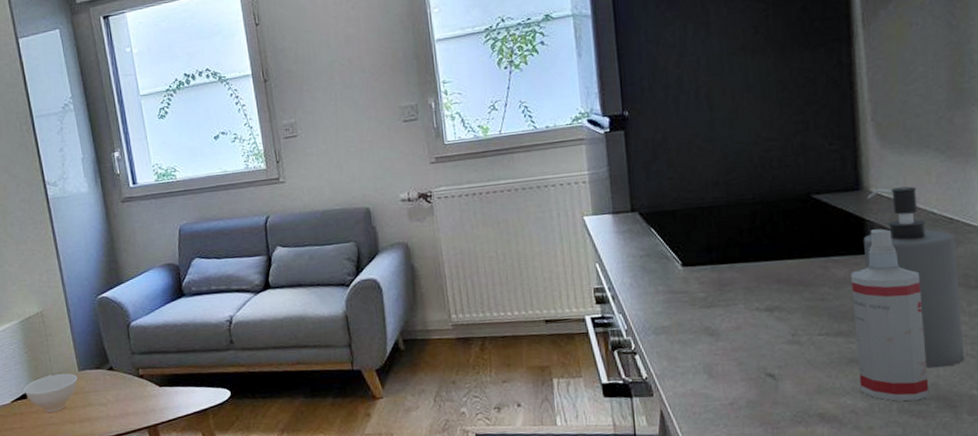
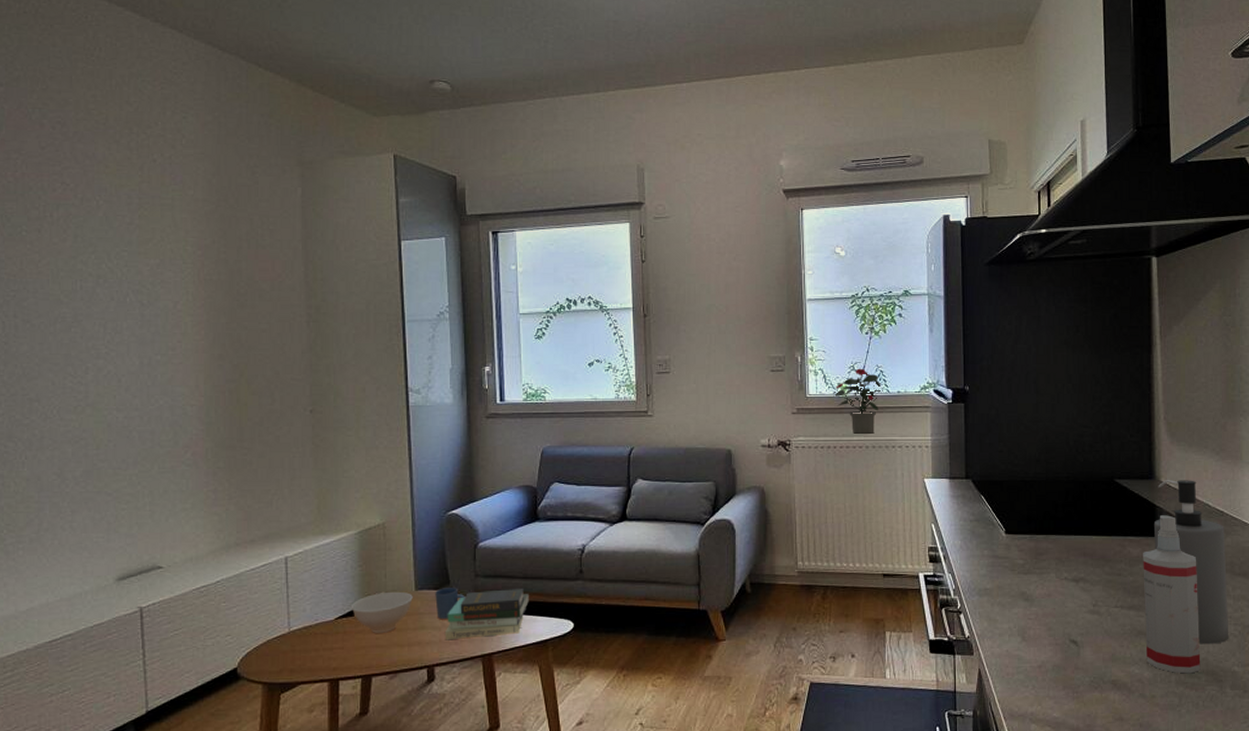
mug: none [97,365,125,397] -> present [435,586,465,620]
books: none [110,361,185,415] -> present [444,588,529,641]
potted flower: none [474,106,529,178] -> present [833,368,883,435]

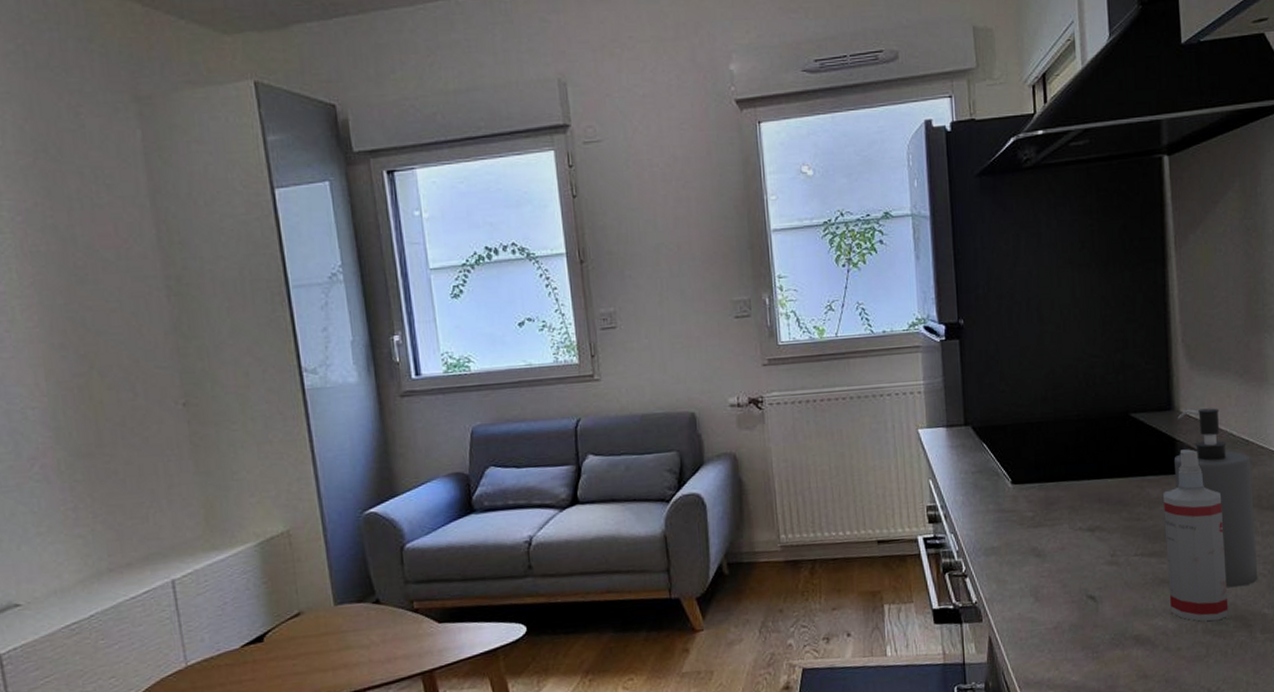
bowl: present [351,591,413,634] -> none [258,608,333,660]
mug: present [435,586,465,620] -> none [358,597,395,637]
books: present [444,588,529,641] -> none [374,591,471,660]
potted flower: present [833,368,883,435] -> none [809,307,866,385]

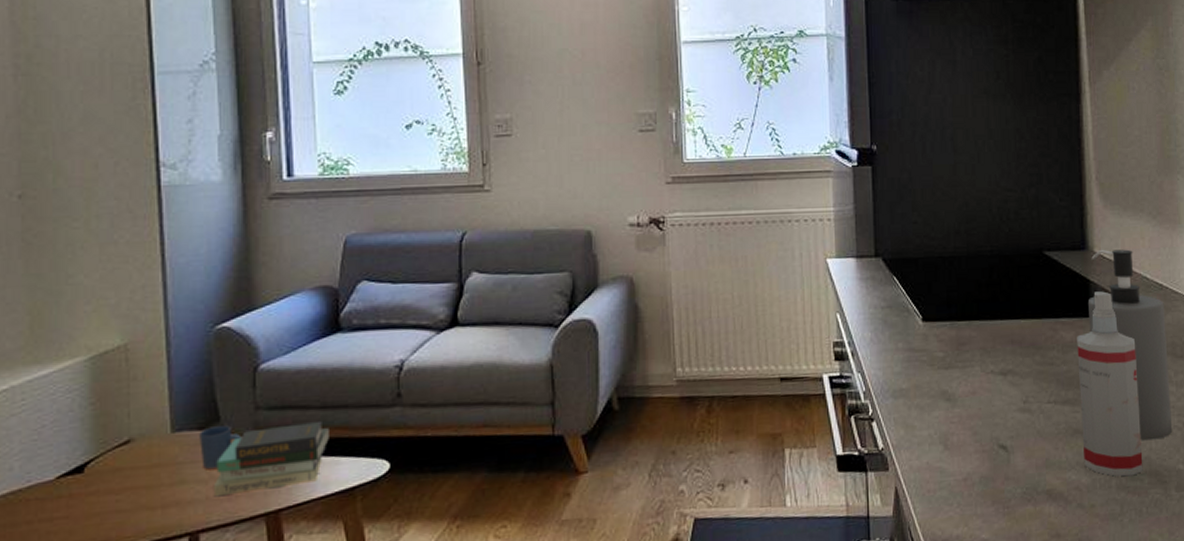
mug: none [358,597,395,637] -> present [199,424,242,470]
books: none [374,591,471,660] -> present [213,420,329,497]

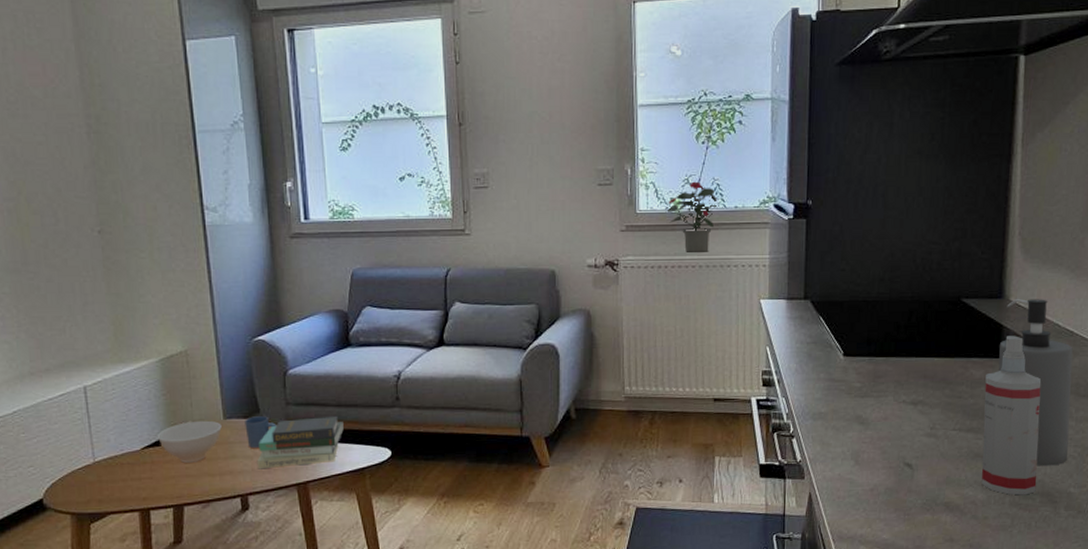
bowl: none [79,435,168,495] -> present [157,420,222,464]
potted flower: none [716,125,776,208] -> present [665,181,719,254]

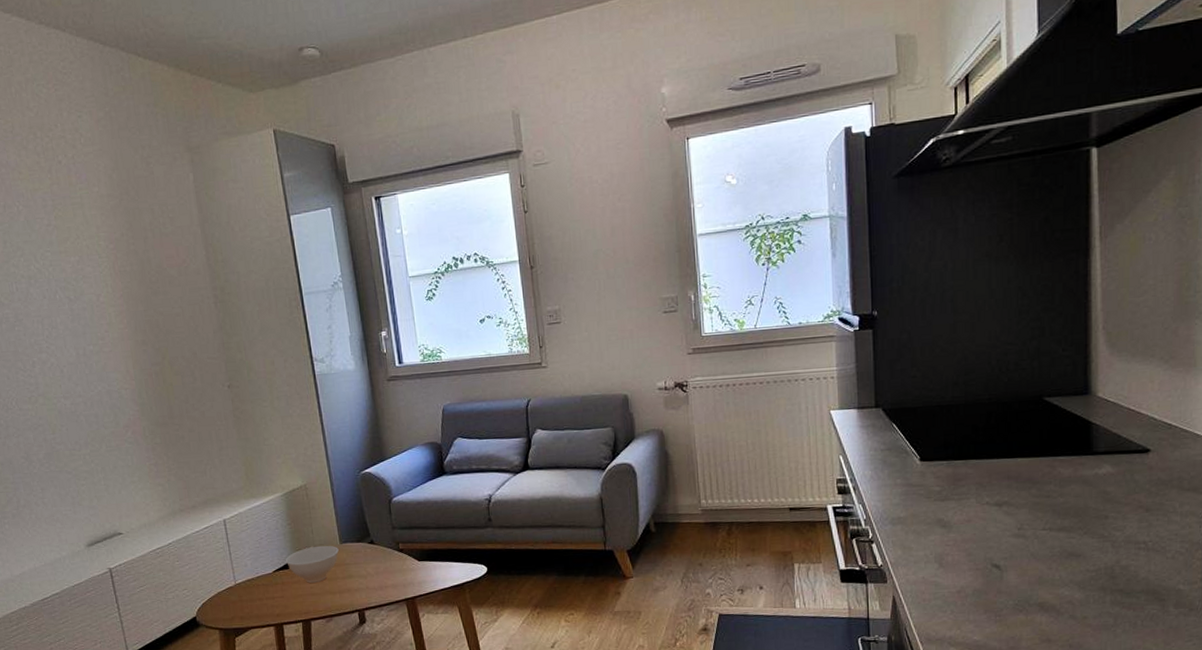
mug: present [245,415,277,449] -> none [358,539,385,569]
books: present [256,415,344,470] -> none [370,537,444,587]
potted flower: present [665,181,719,254] -> none [730,301,783,371]
spray bottle: present [981,336,1042,495] -> none [1075,431,1140,594]
soap dispenser: present [998,298,1073,466] -> none [1088,392,1175,564]

